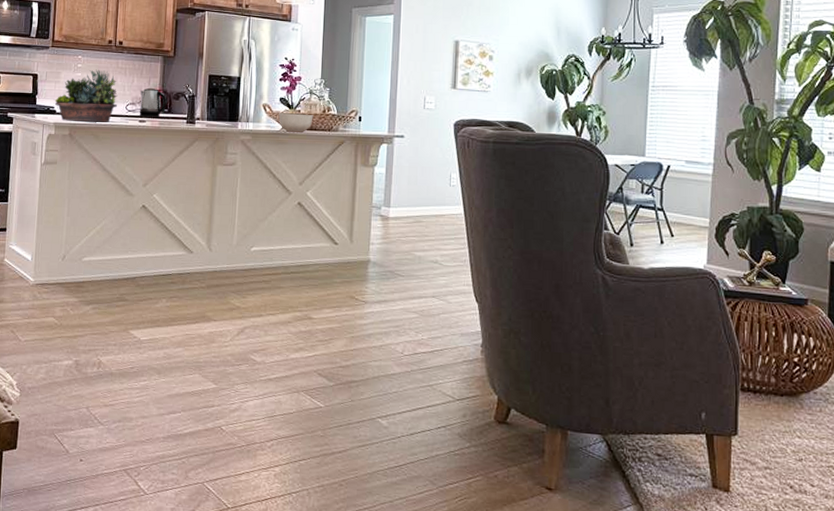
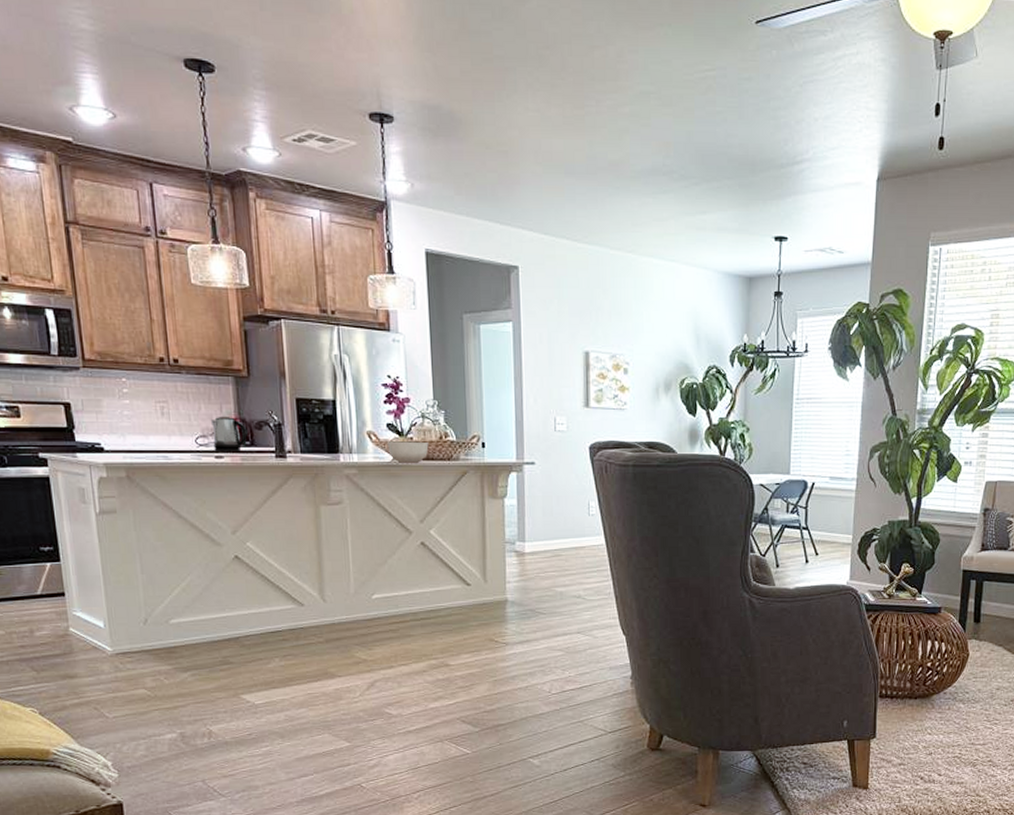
succulent planter: present [54,69,118,123] -> none [99,395,184,462]

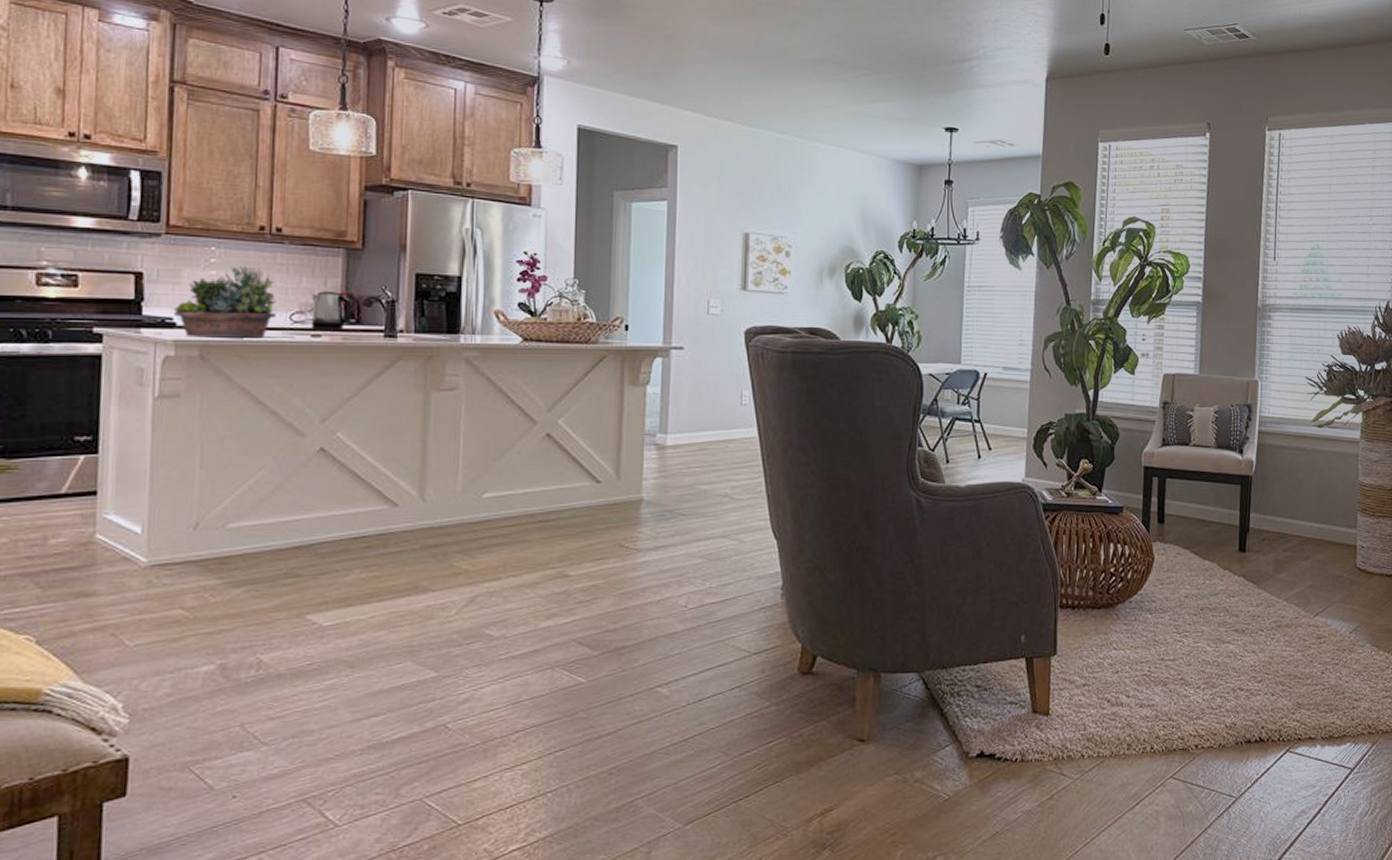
succulent planter: none [99,395,184,462] -> present [173,266,276,340]
bowl: present [386,441,429,464] -> none [516,322,565,347]

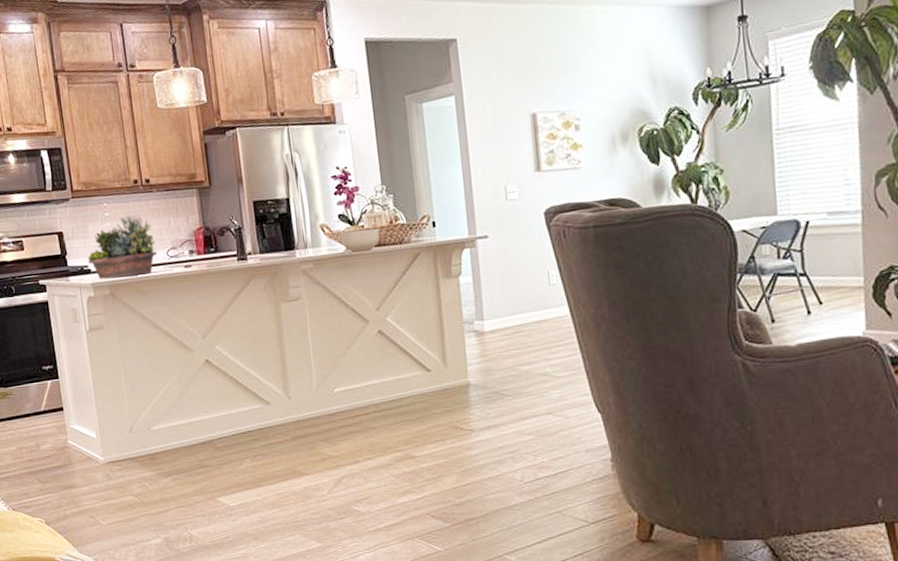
kettle: present [311,290,354,331] -> none [180,226,212,262]
bowl: none [516,322,565,347] -> present [339,228,380,253]

